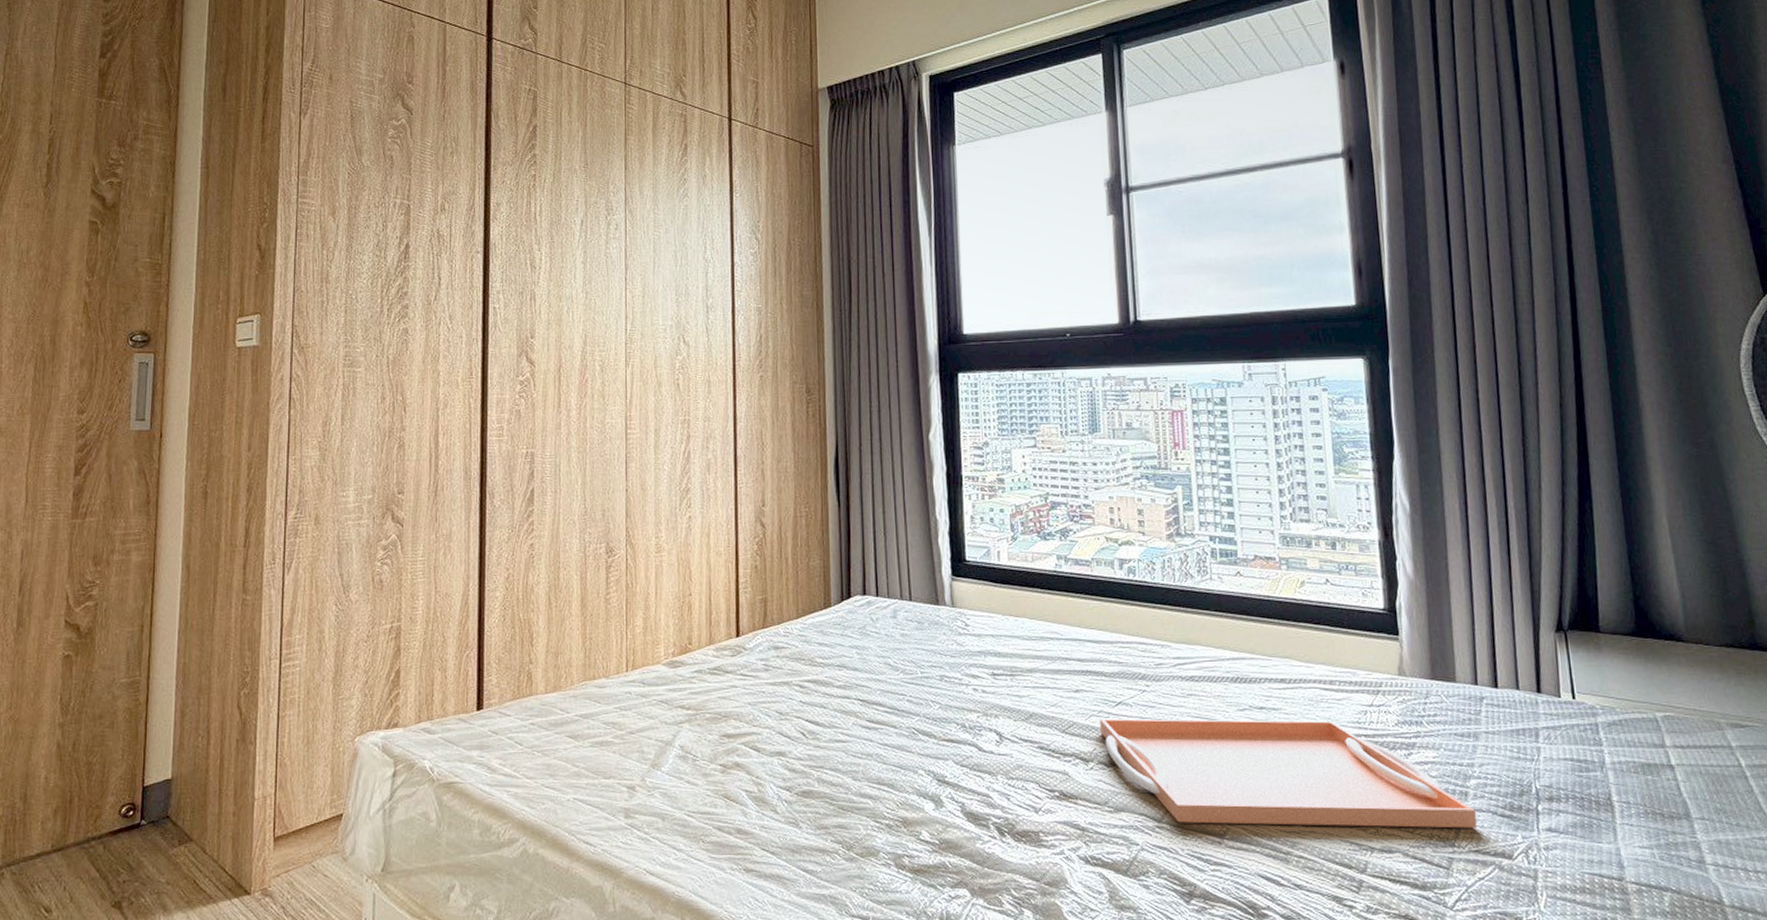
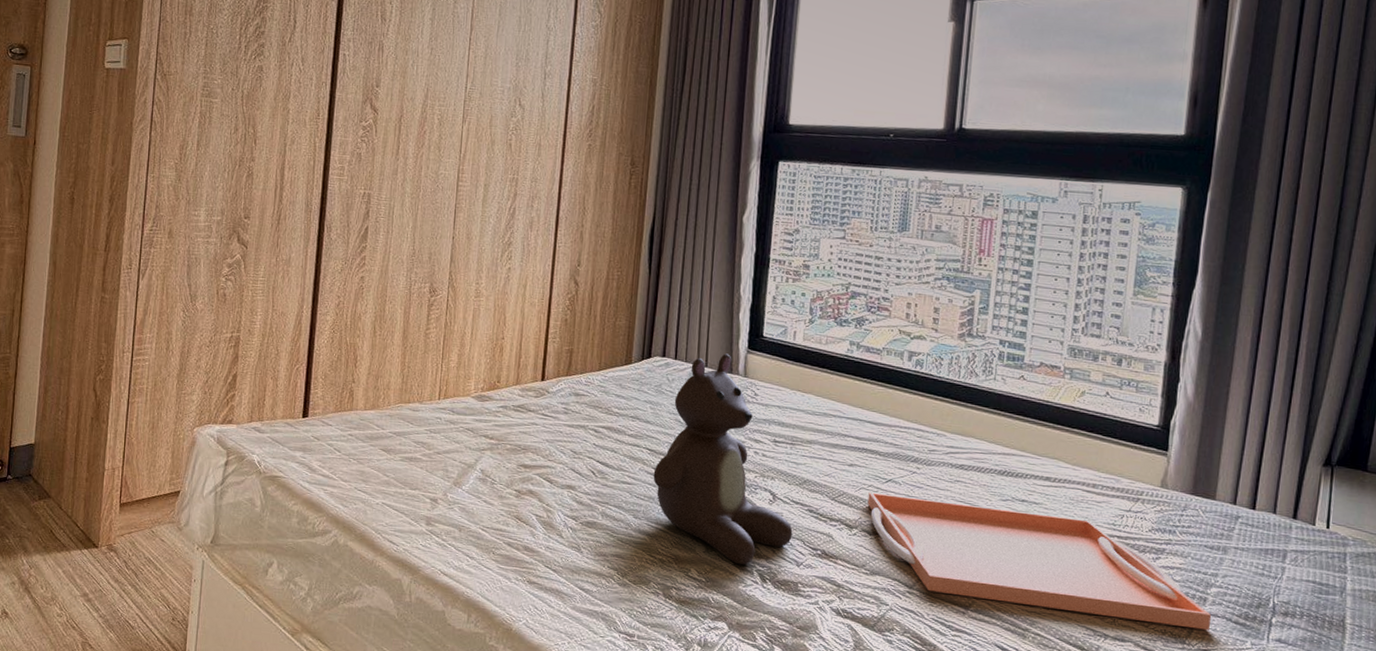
teddy bear: none [868,584,1026,820] -> present [653,353,793,565]

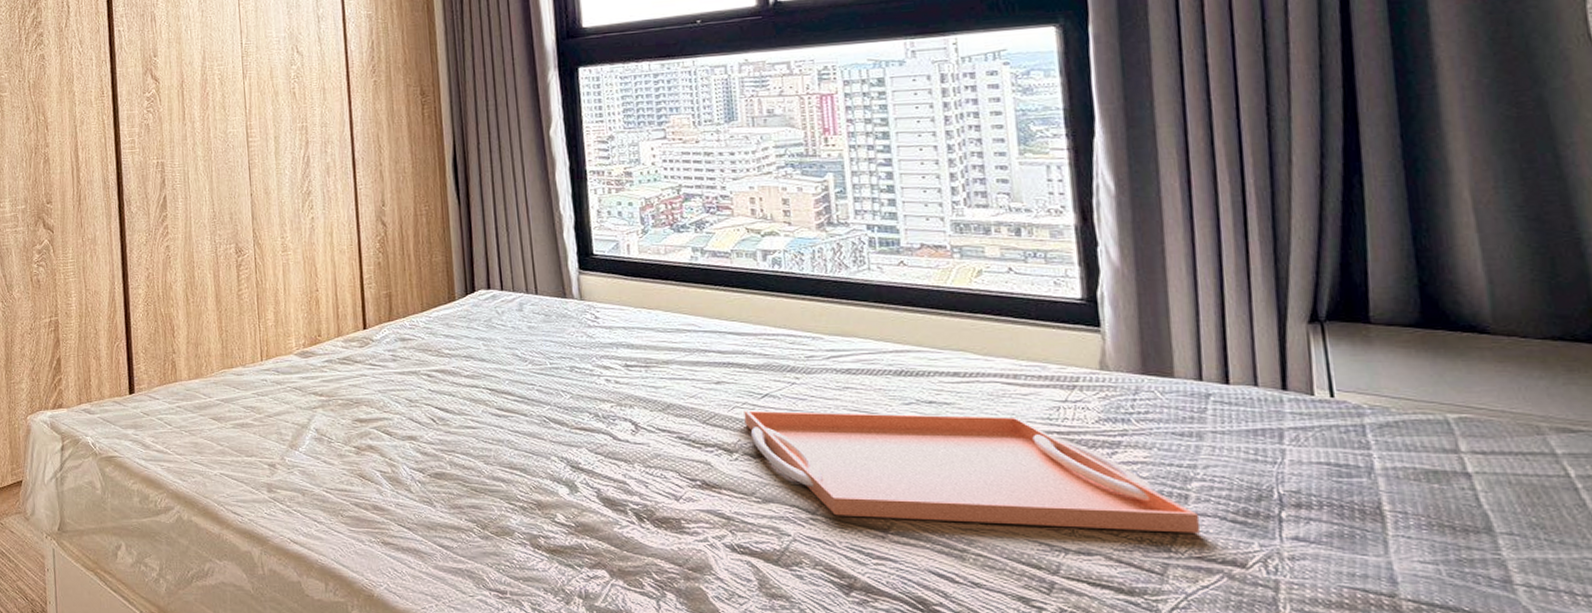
teddy bear: present [653,353,793,565] -> none [498,277,665,505]

